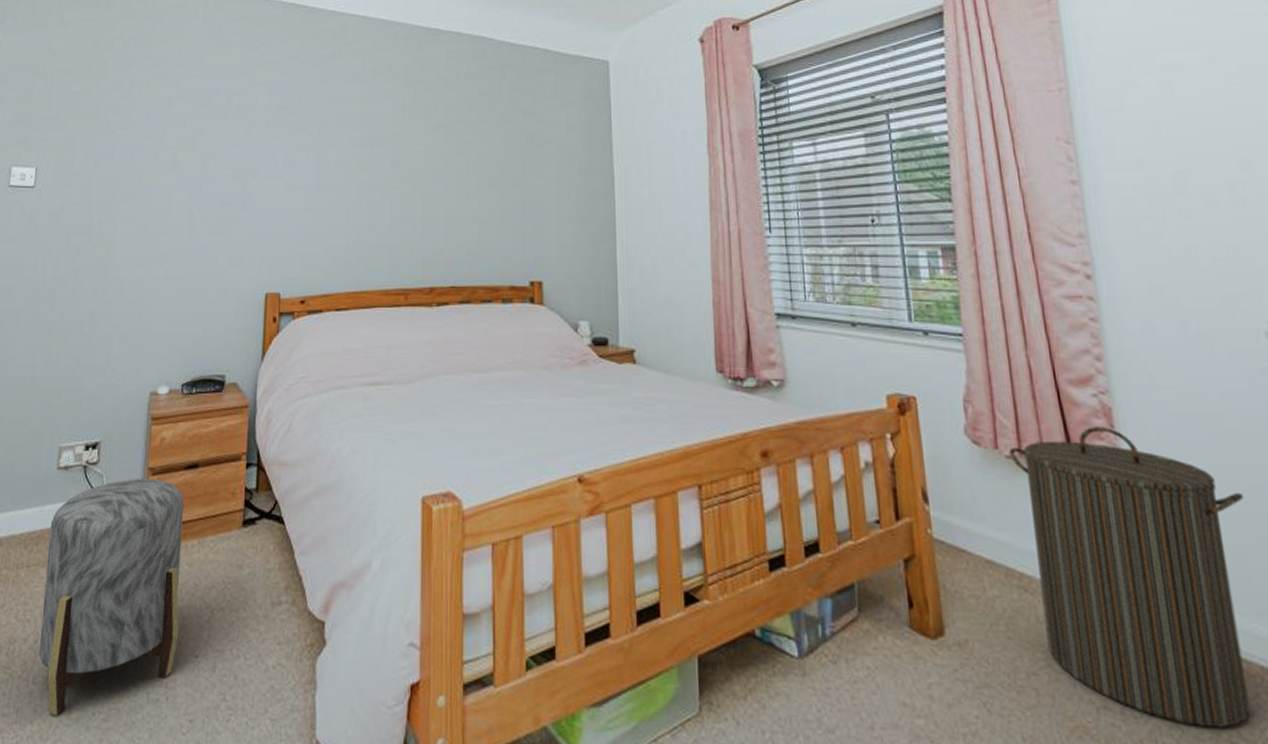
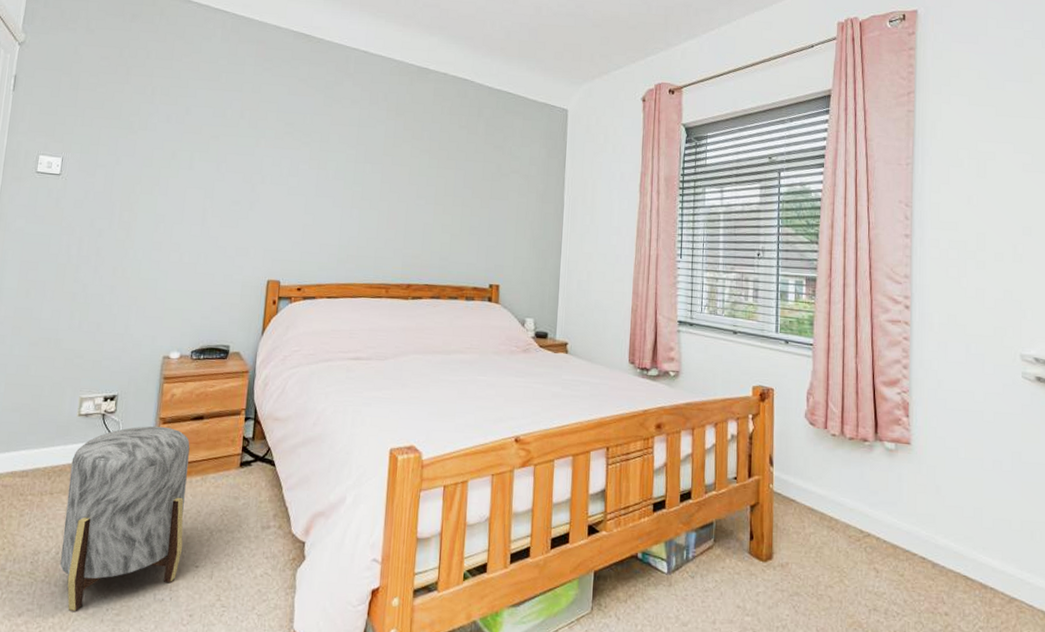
laundry hamper: present [1008,426,1251,728] -> none [834,416,988,623]

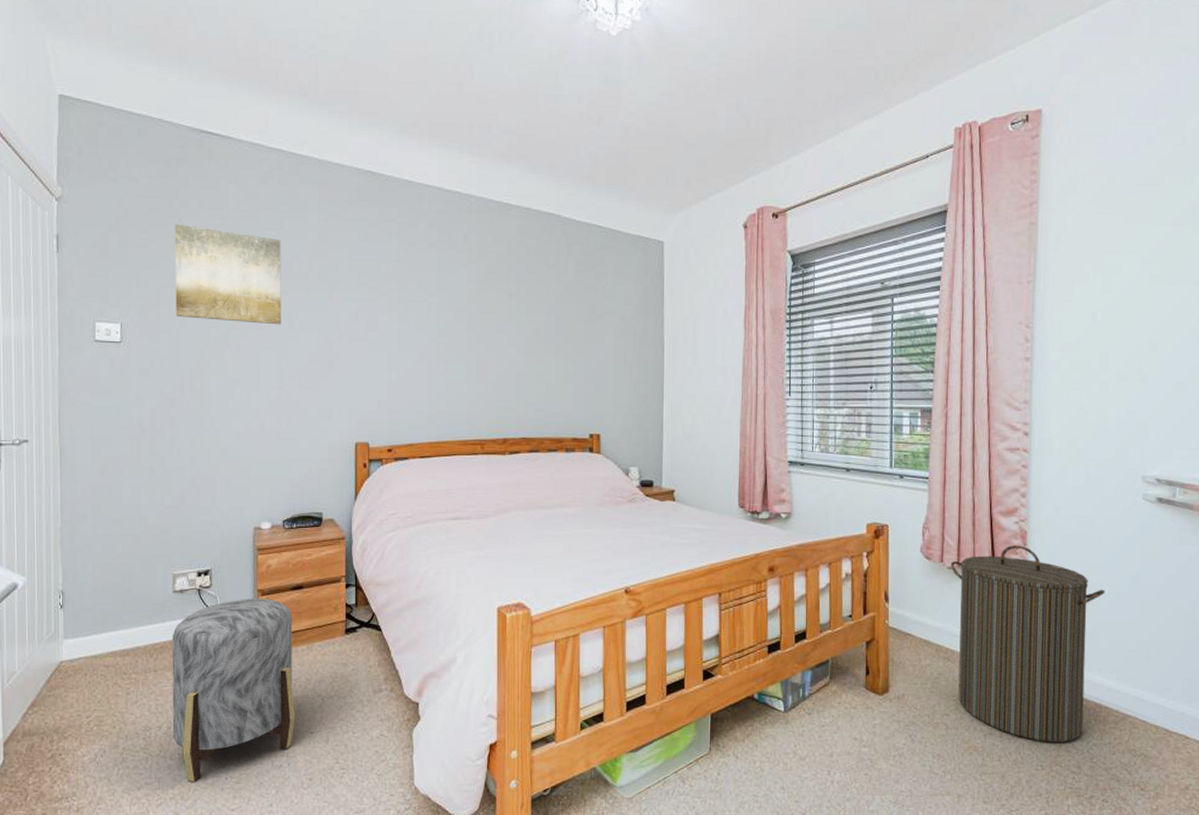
wall art: none [113,71,217,167] -> present [175,224,281,325]
laundry hamper: none [834,416,988,623] -> present [950,545,1106,742]

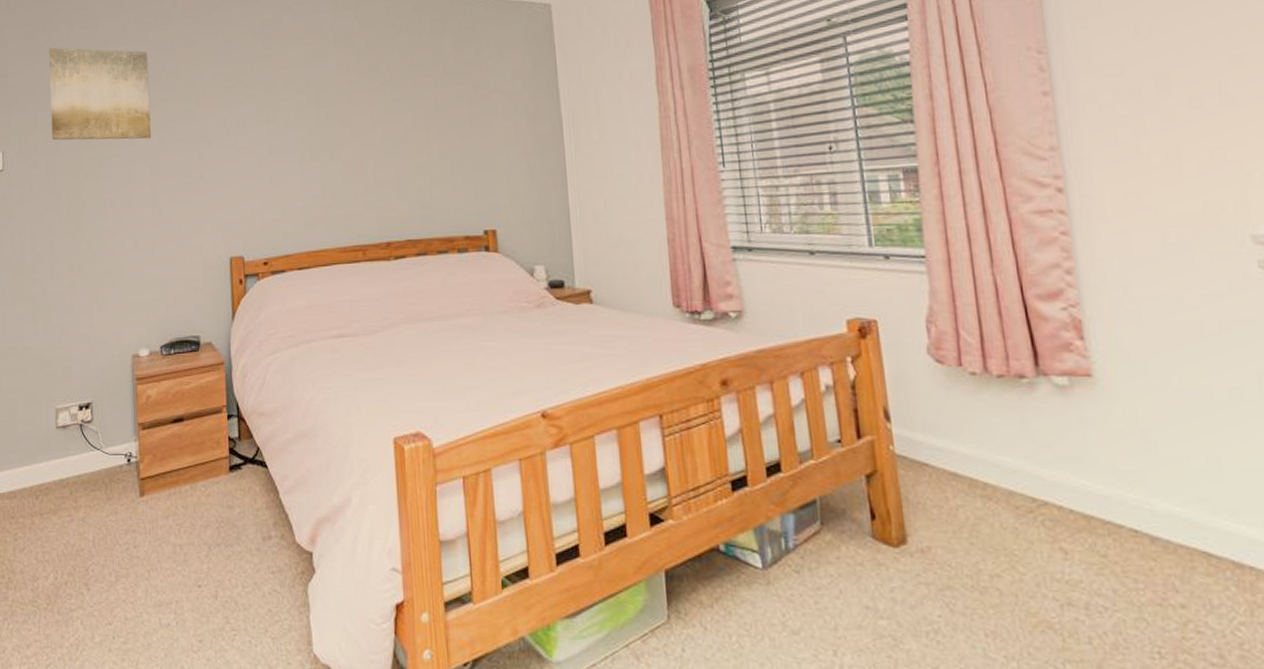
stool: present [172,599,296,782] -> none [56,433,182,640]
laundry hamper: present [950,545,1106,742] -> none [973,339,1221,619]

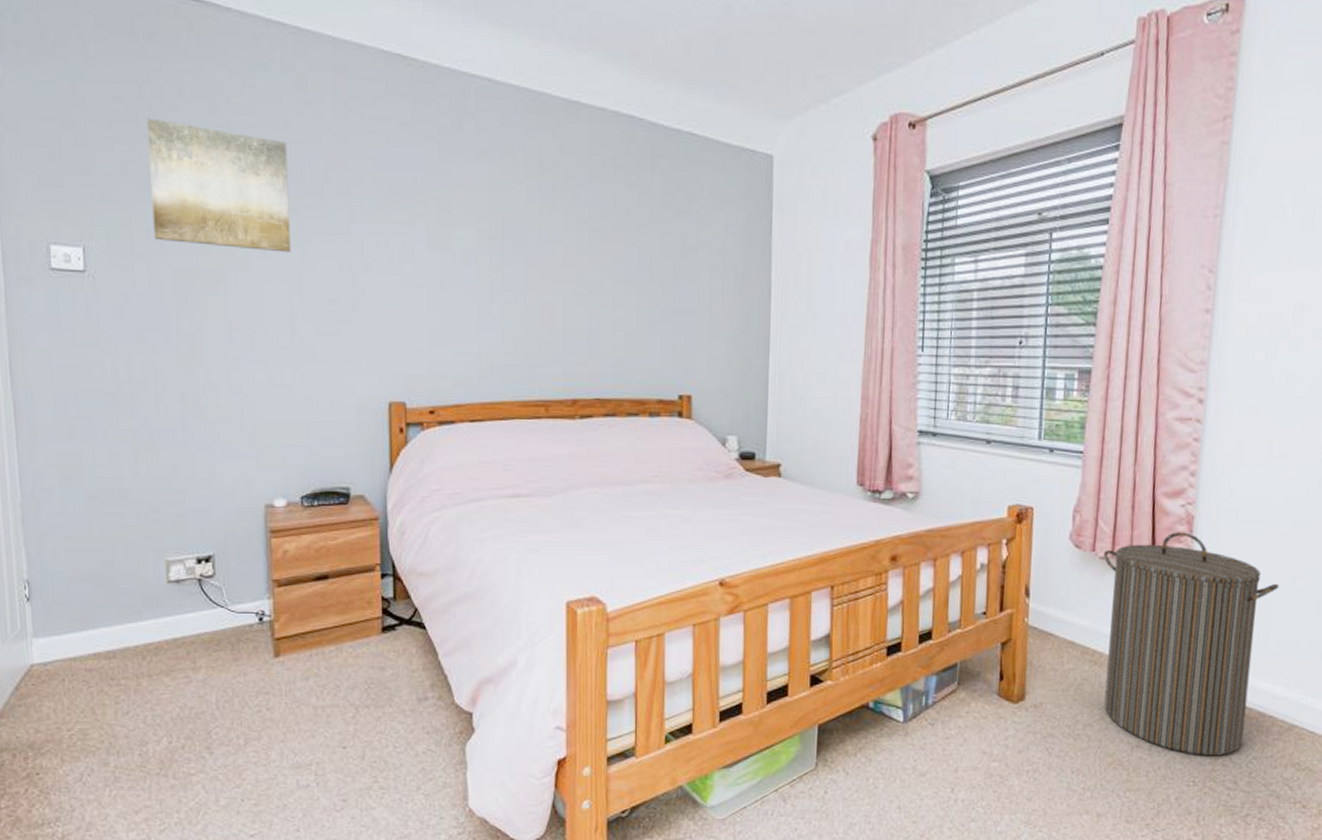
laundry hamper: none [973,339,1221,619] -> present [1103,532,1280,756]

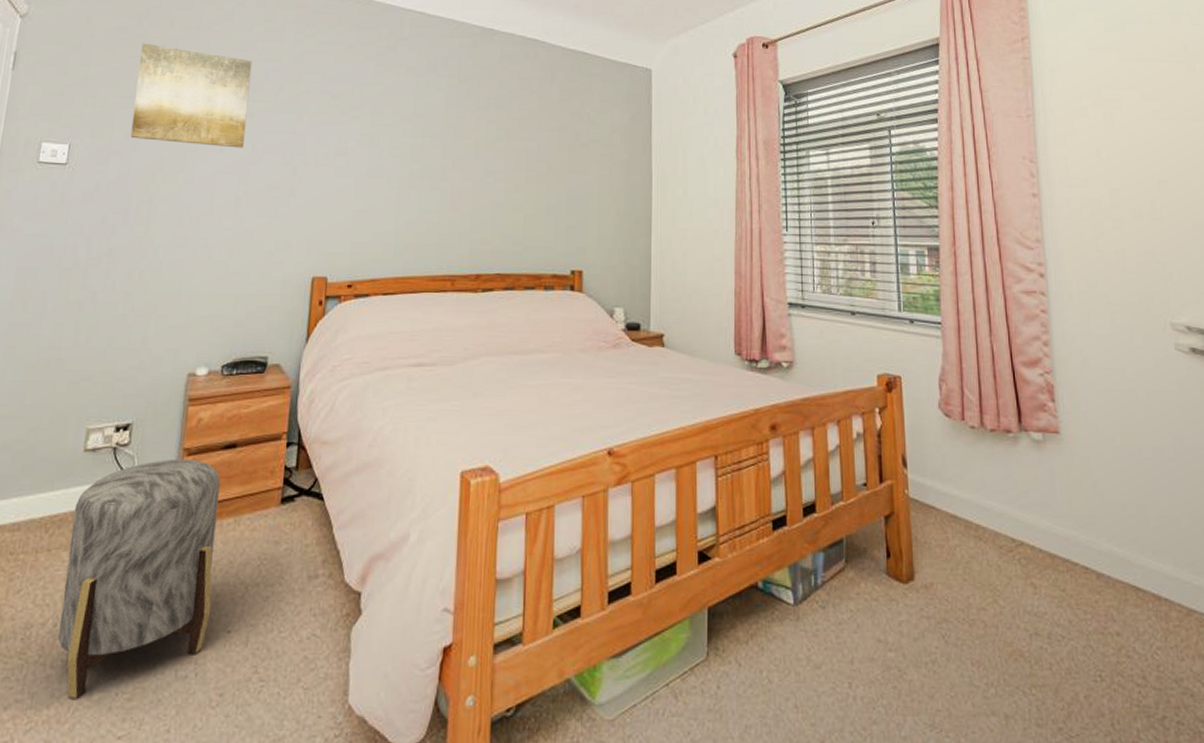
stool: none [168,591,324,804] -> present [57,460,220,699]
laundry hamper: present [1103,532,1280,756] -> none [972,401,1148,645]

